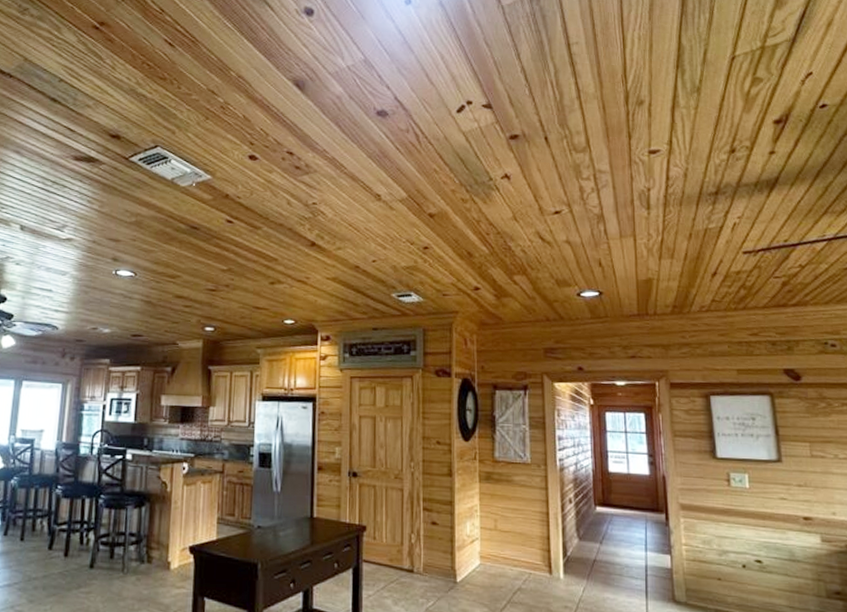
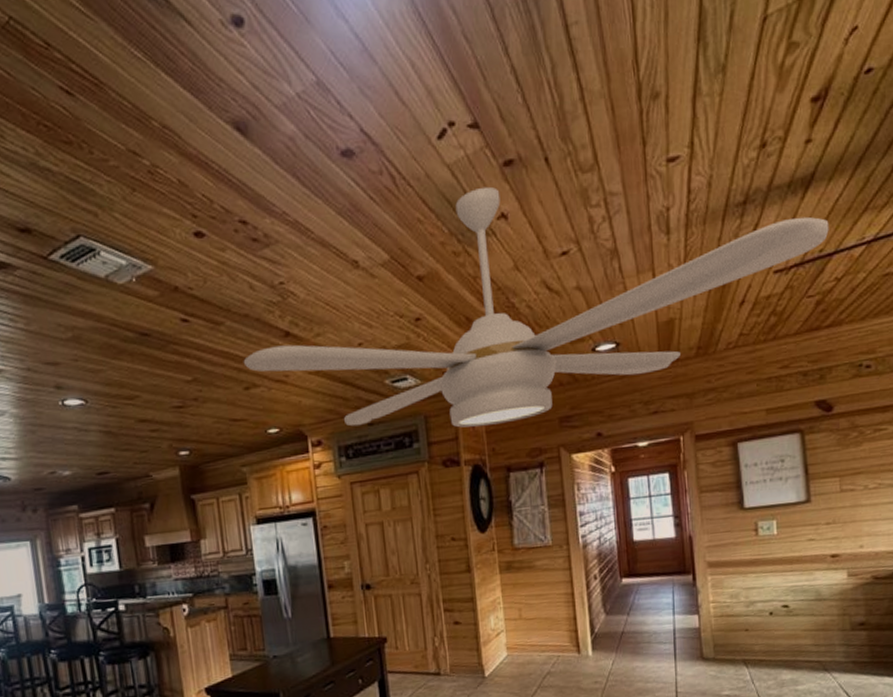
ceiling fan: none [272,152,793,346] -> present [243,186,829,428]

